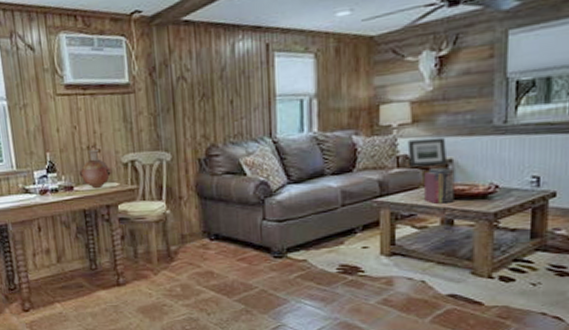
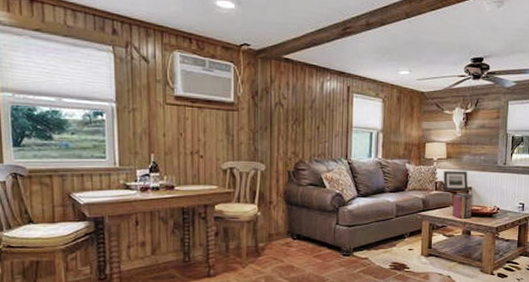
vase: present [78,150,112,189] -> none [180,156,212,190]

